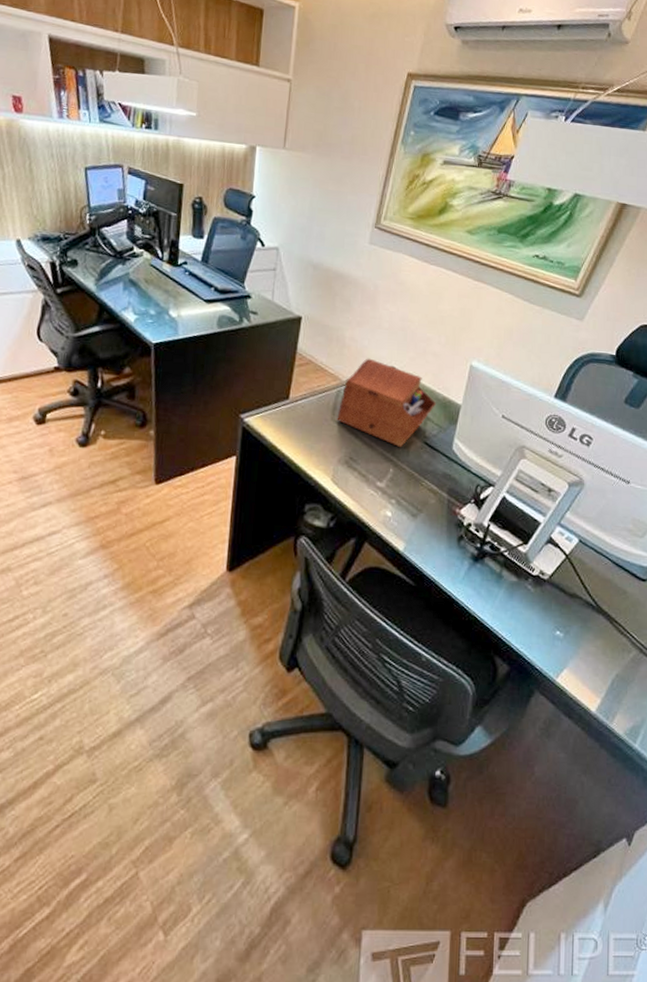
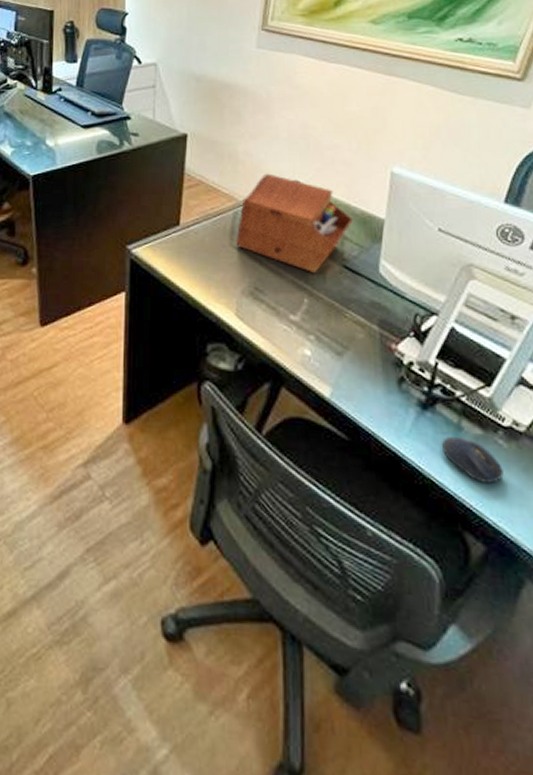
computer mouse: none [486,582,529,619] -> present [442,436,504,483]

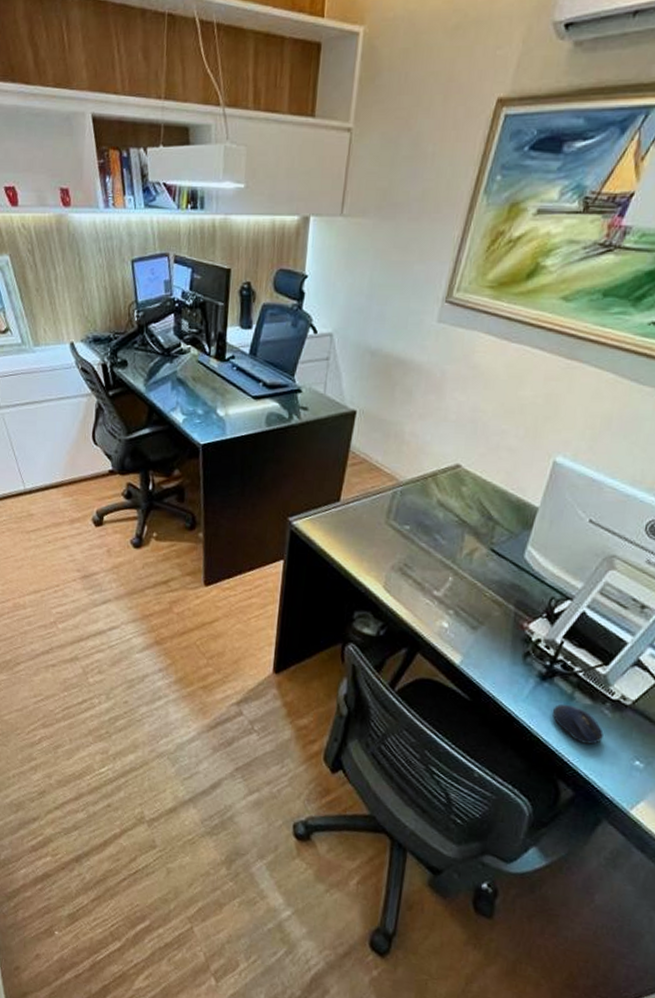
sewing box: present [236,173,354,274] -> none [391,455,509,555]

